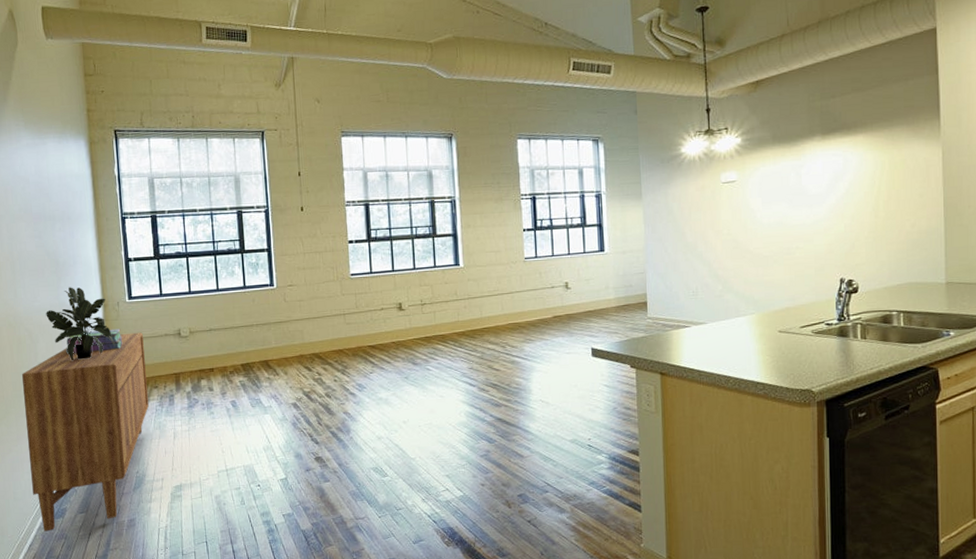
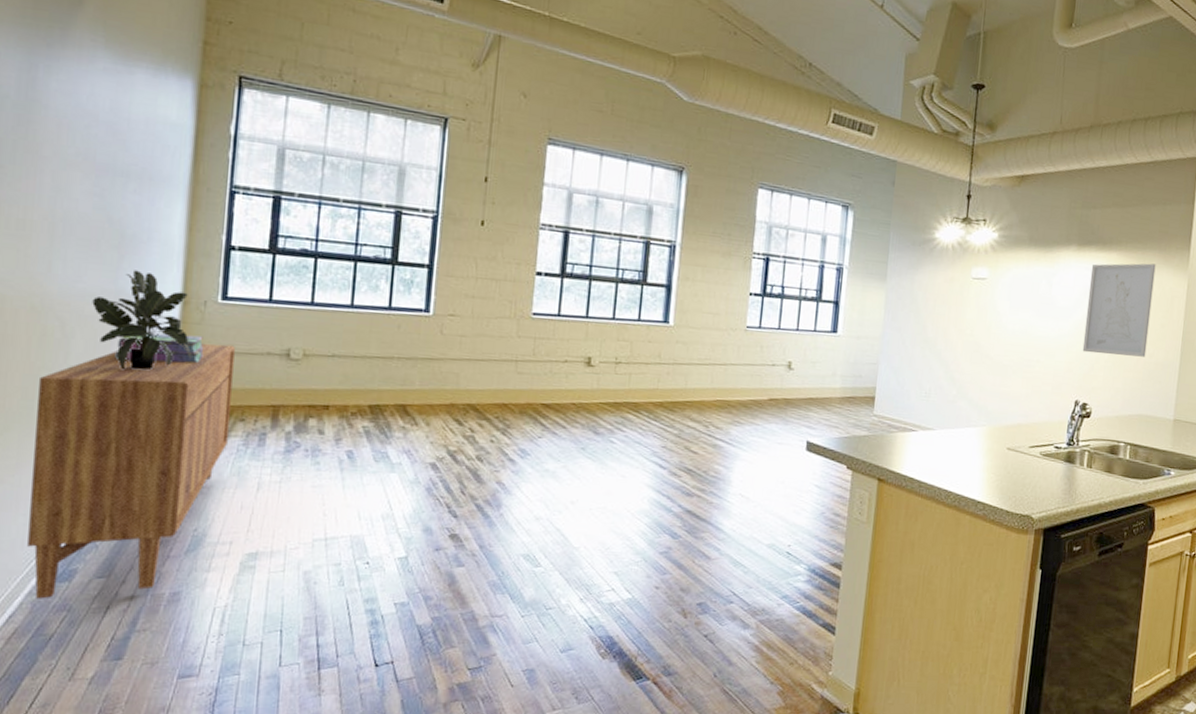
wall art: none [838,138,907,233] -> present [1082,263,1156,357]

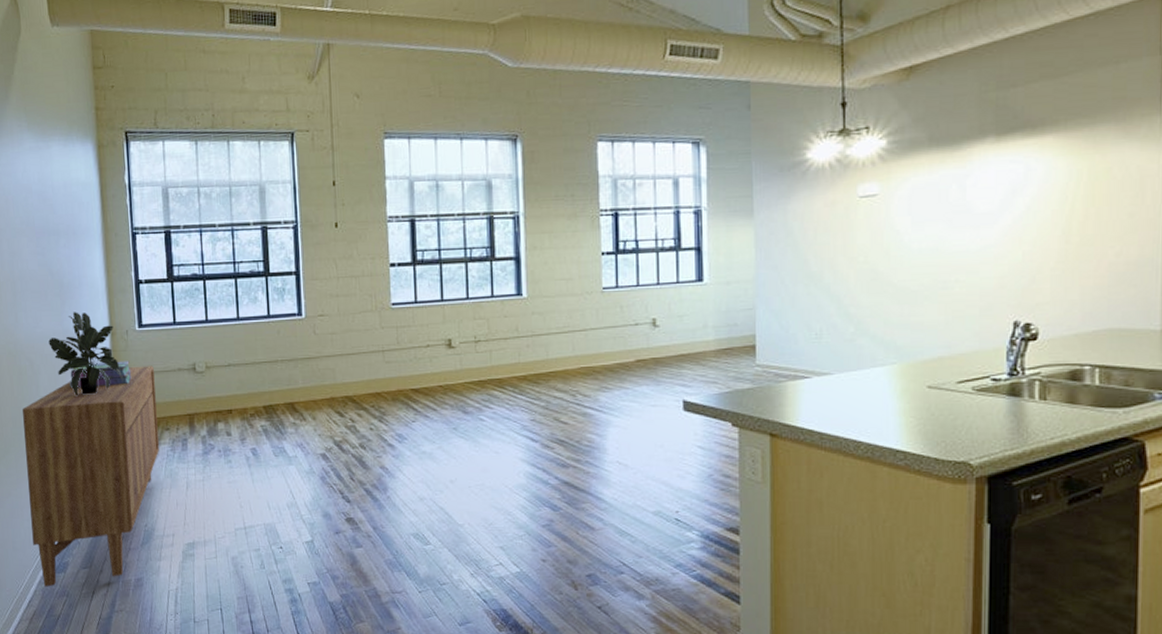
wall art: present [1082,263,1156,357] -> none [1017,140,1113,263]

